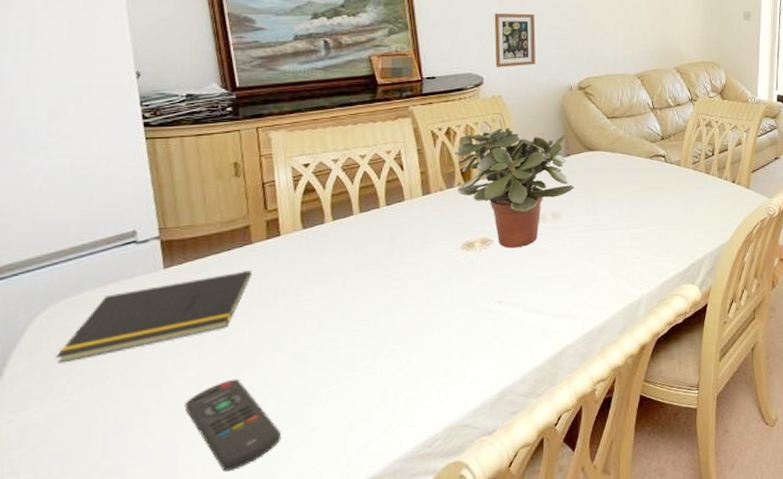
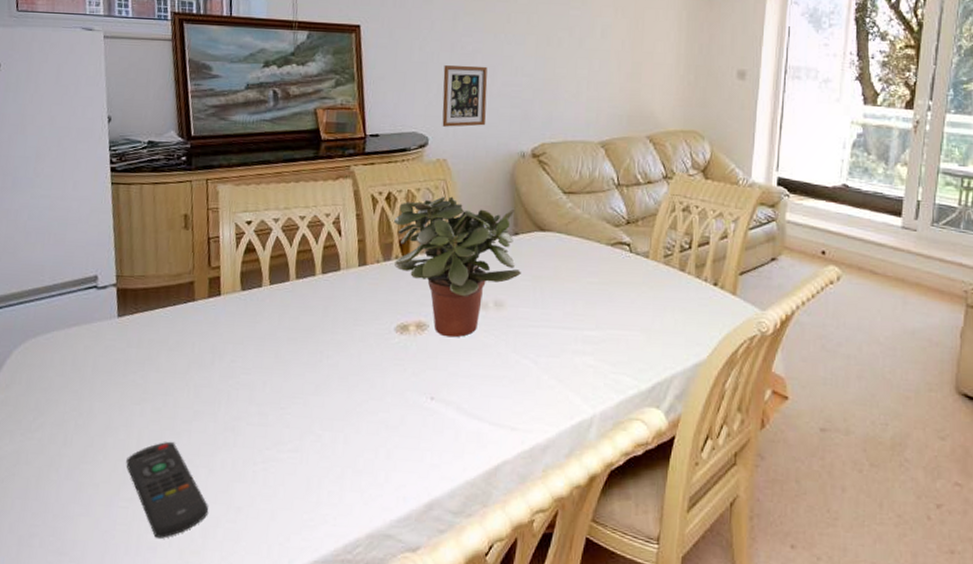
notepad: present [56,270,253,364] -> none [25,328,194,400]

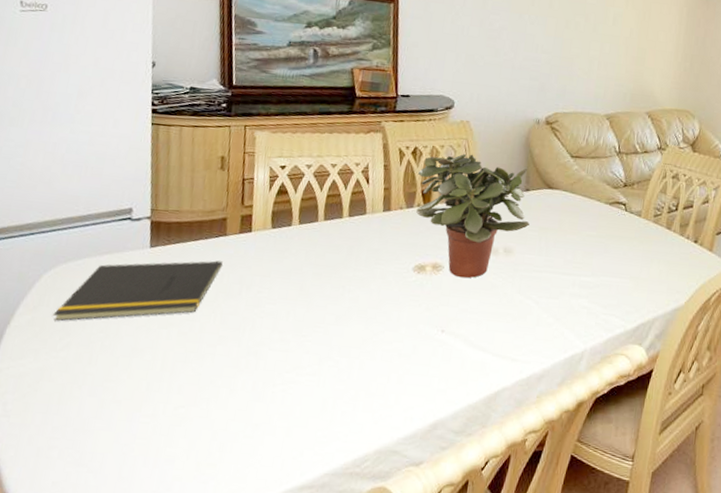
notepad: none [25,328,194,400] -> present [53,260,223,321]
remote control: present [126,441,209,539] -> none [149,363,228,452]
picture frame: present [442,65,488,127] -> none [467,38,512,94]

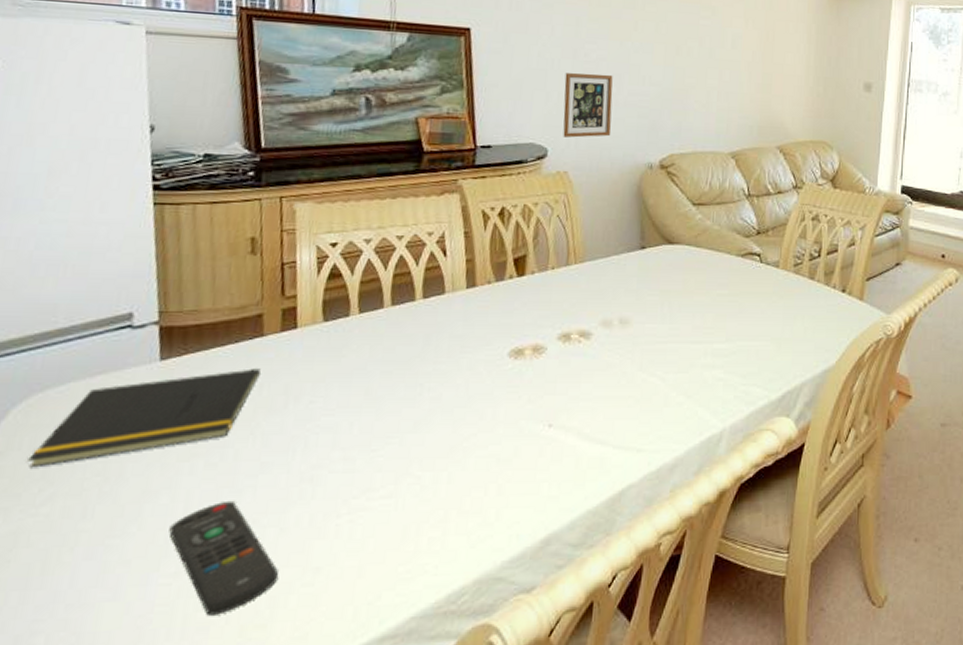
remote control: none [149,363,228,452] -> present [169,500,279,616]
potted plant: present [416,153,529,279] -> none [508,210,648,359]
picture frame: none [467,38,512,94] -> present [563,73,613,138]

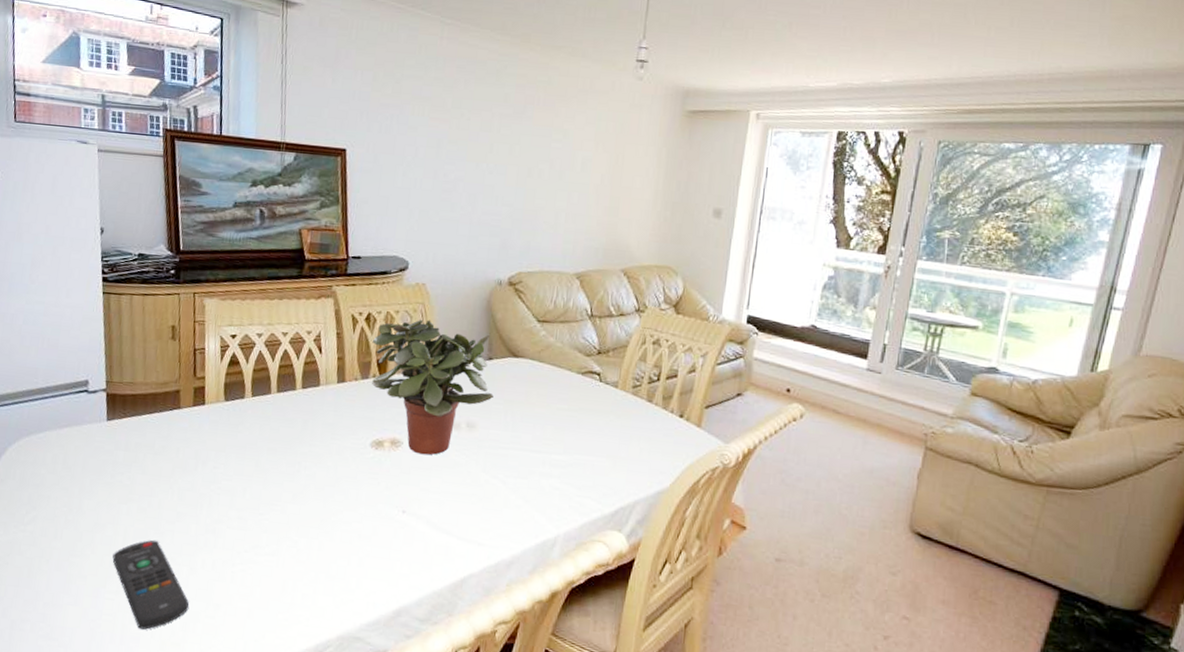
notepad: present [28,368,262,468] -> none [19,434,179,495]
potted plant: none [508,210,648,359] -> present [372,319,493,455]
picture frame: present [563,73,613,138] -> none [422,192,469,253]

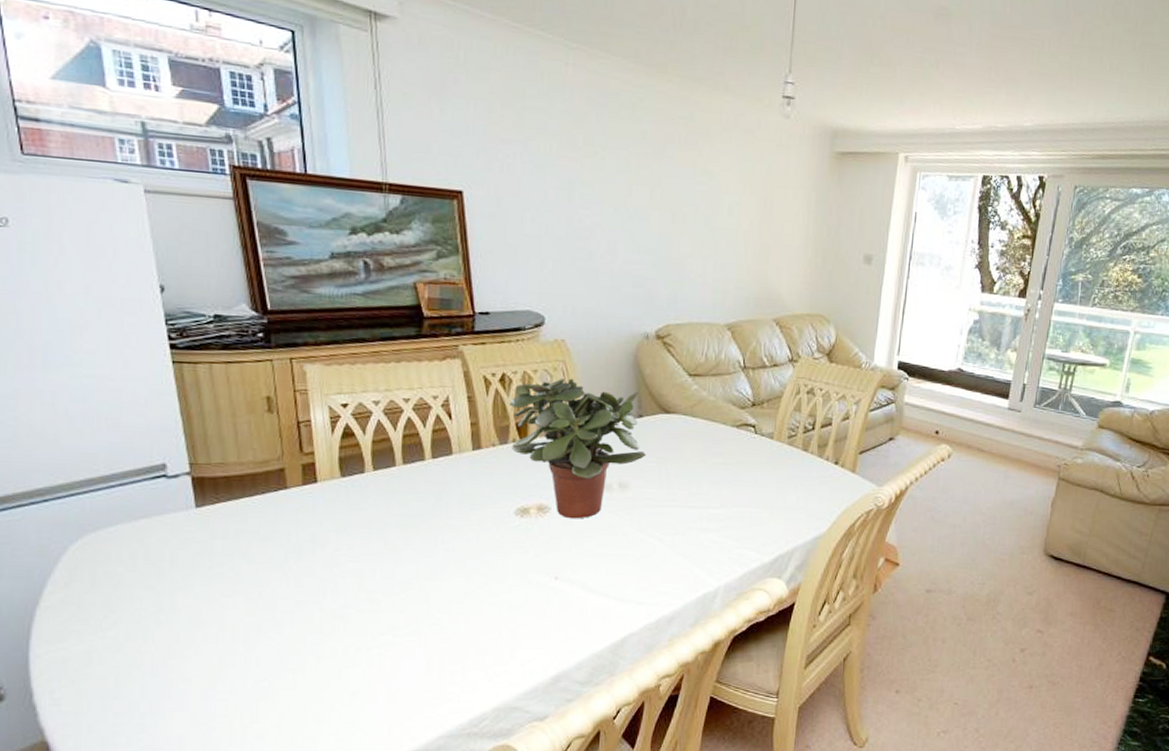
remote control: present [112,539,189,630] -> none [221,632,321,727]

